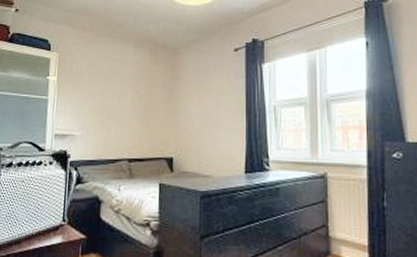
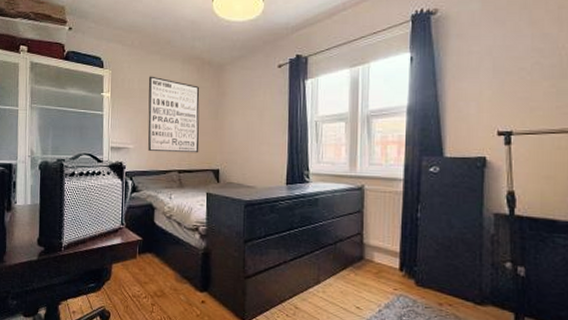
wall art: none [96,59,153,140] -> present [147,76,200,153]

